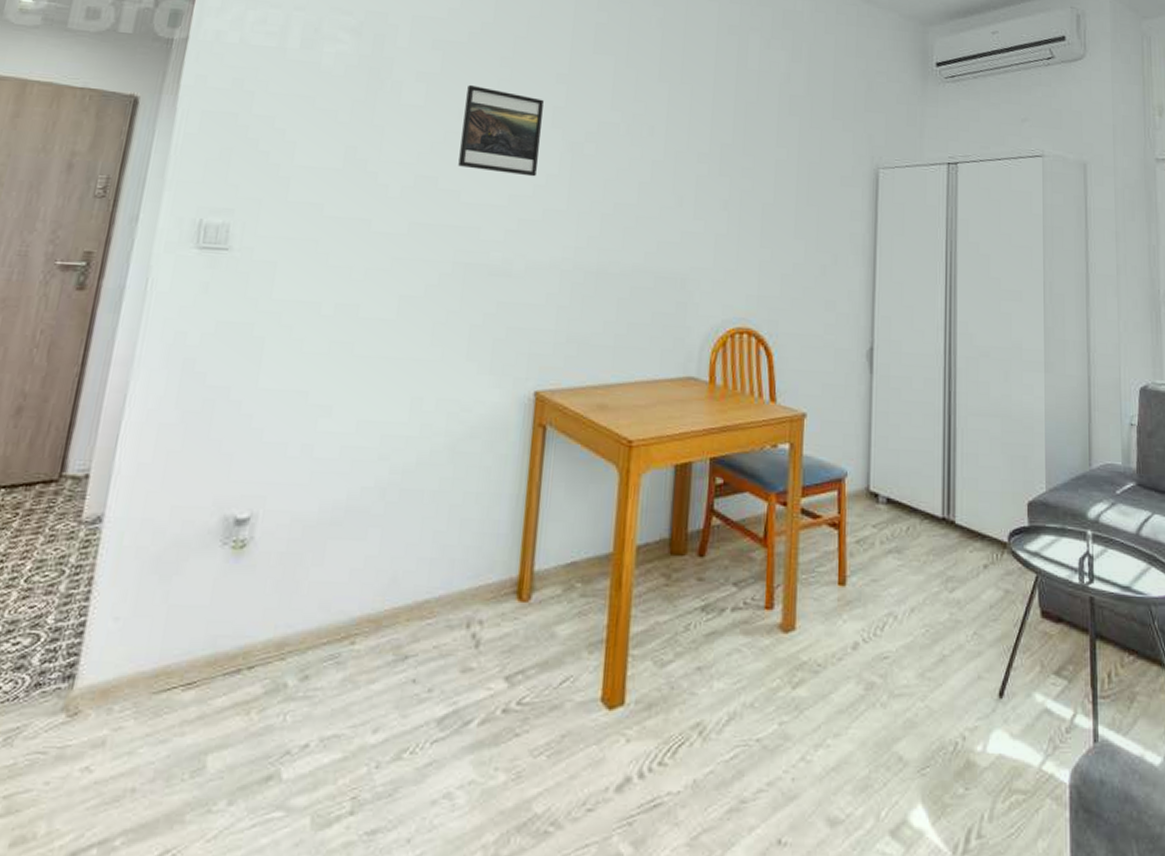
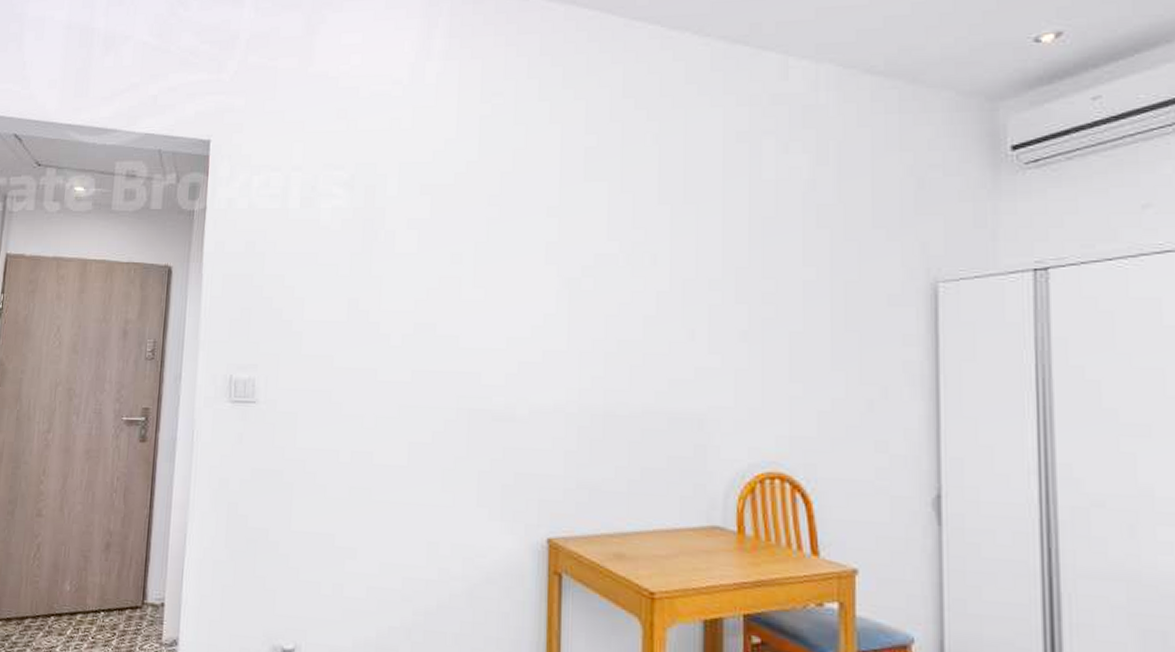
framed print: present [458,84,544,177] -> none [454,227,535,318]

